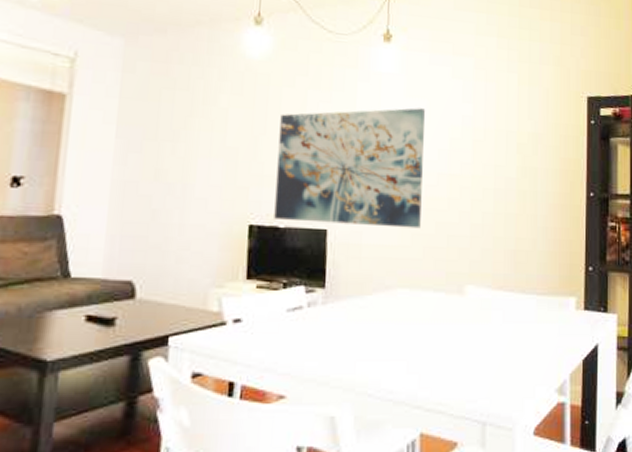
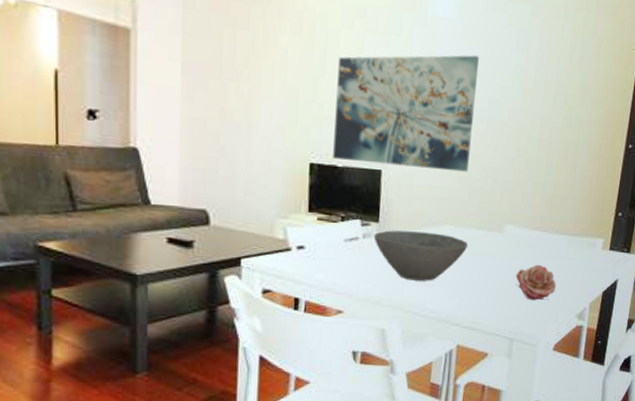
bowl: none [319,297,425,355] -> present [373,230,468,281]
flower: none [482,329,529,374] -> present [515,264,556,301]

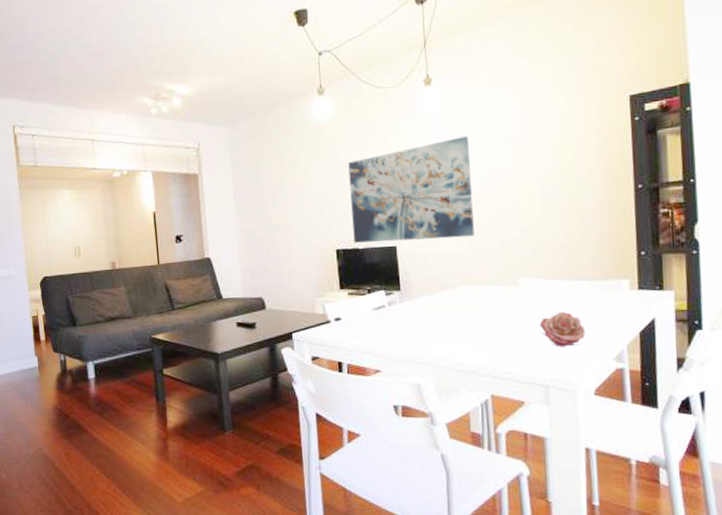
bowl: present [373,230,468,281] -> none [397,293,486,338]

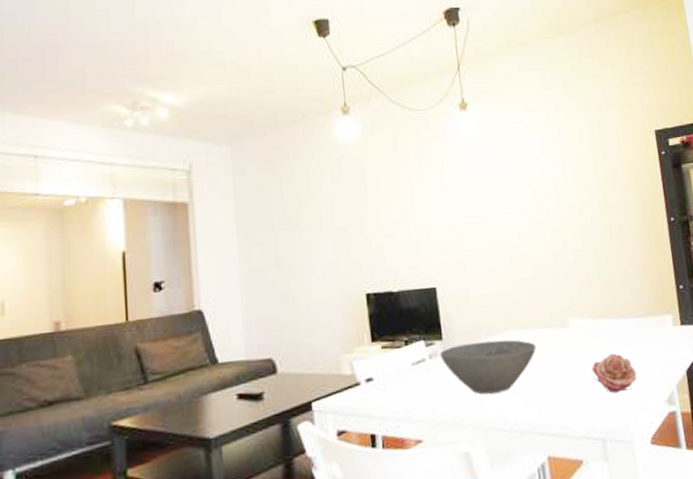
wall art: present [348,136,474,243] -> none [379,165,520,285]
bowl: none [397,293,486,338] -> present [439,339,536,395]

